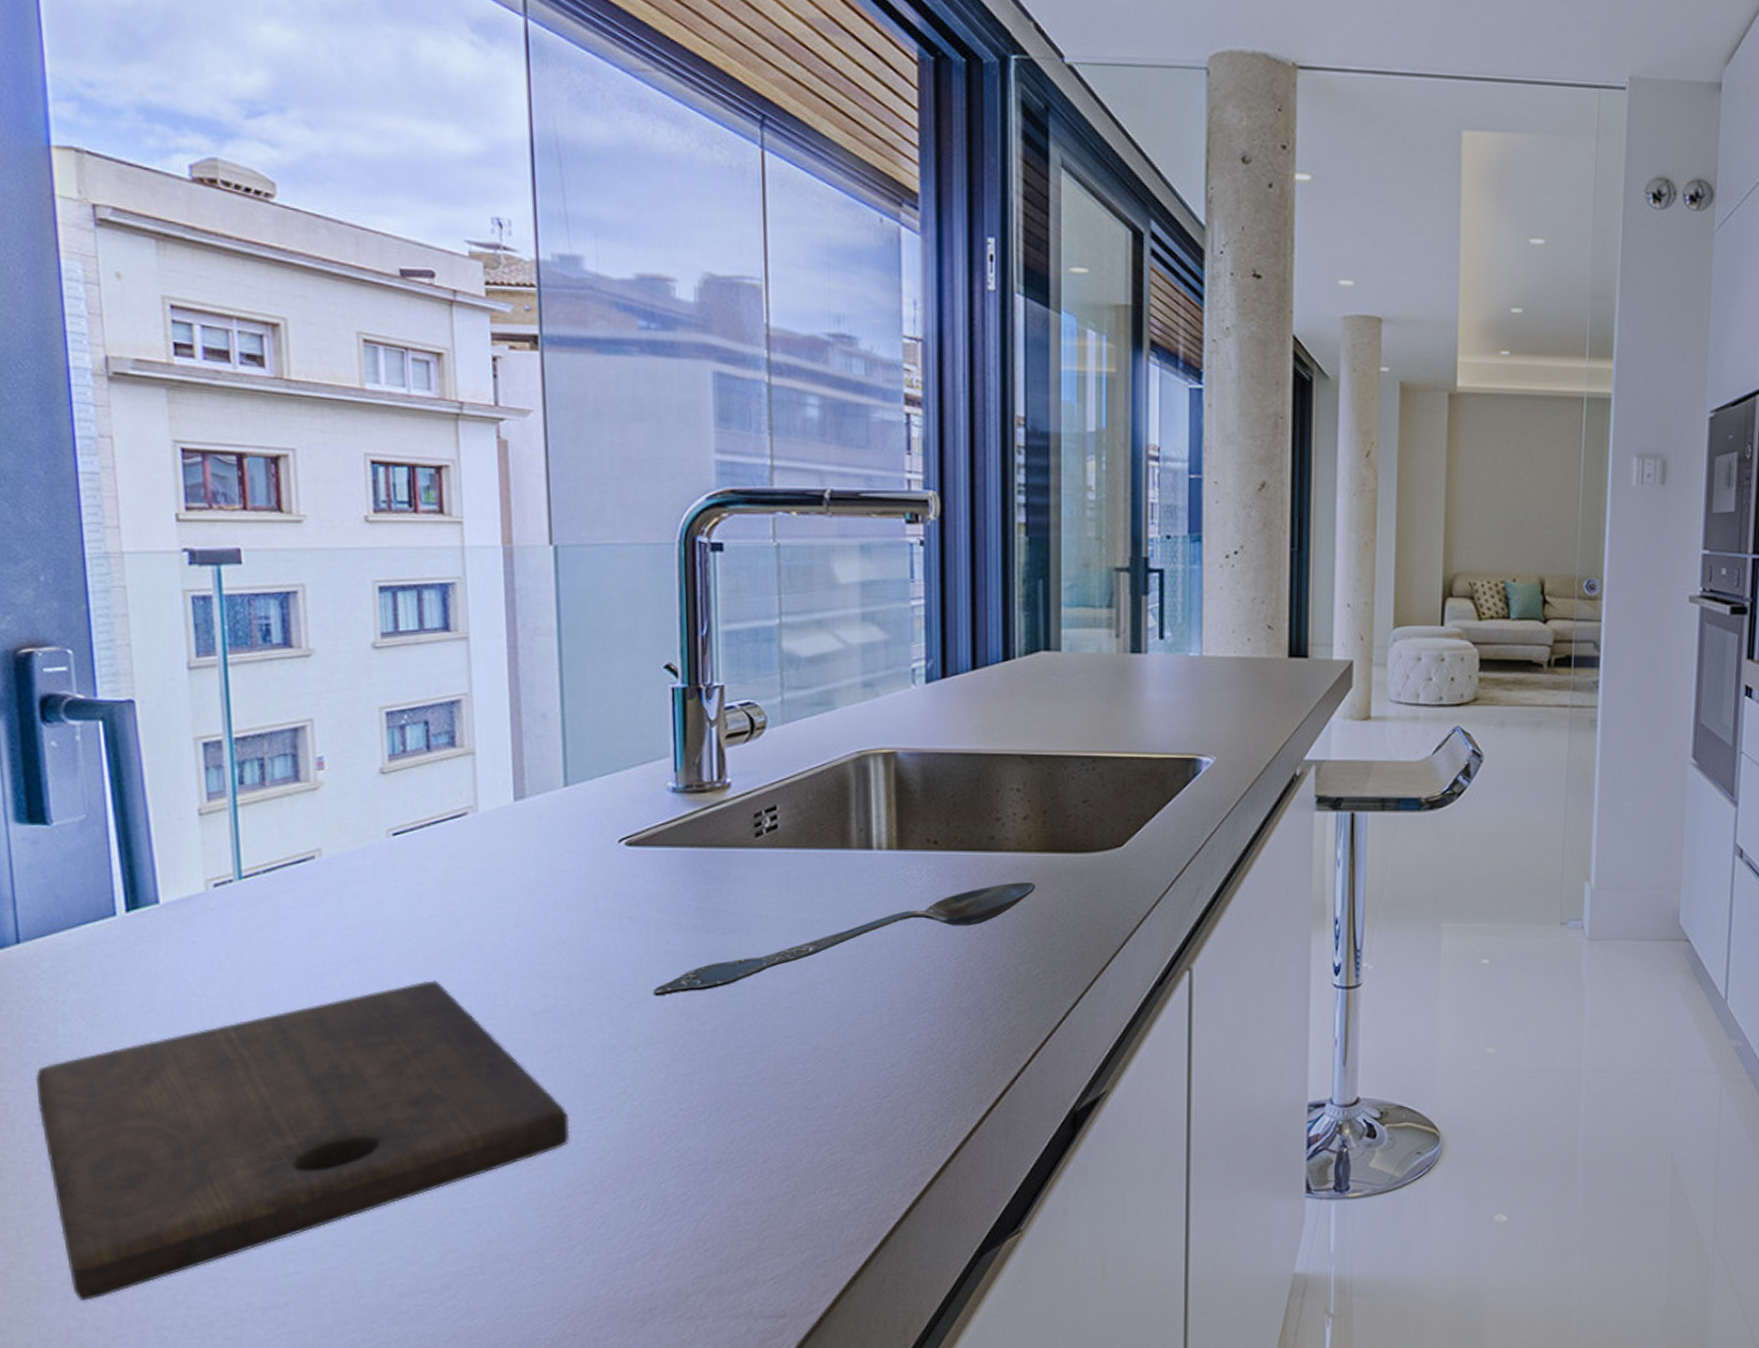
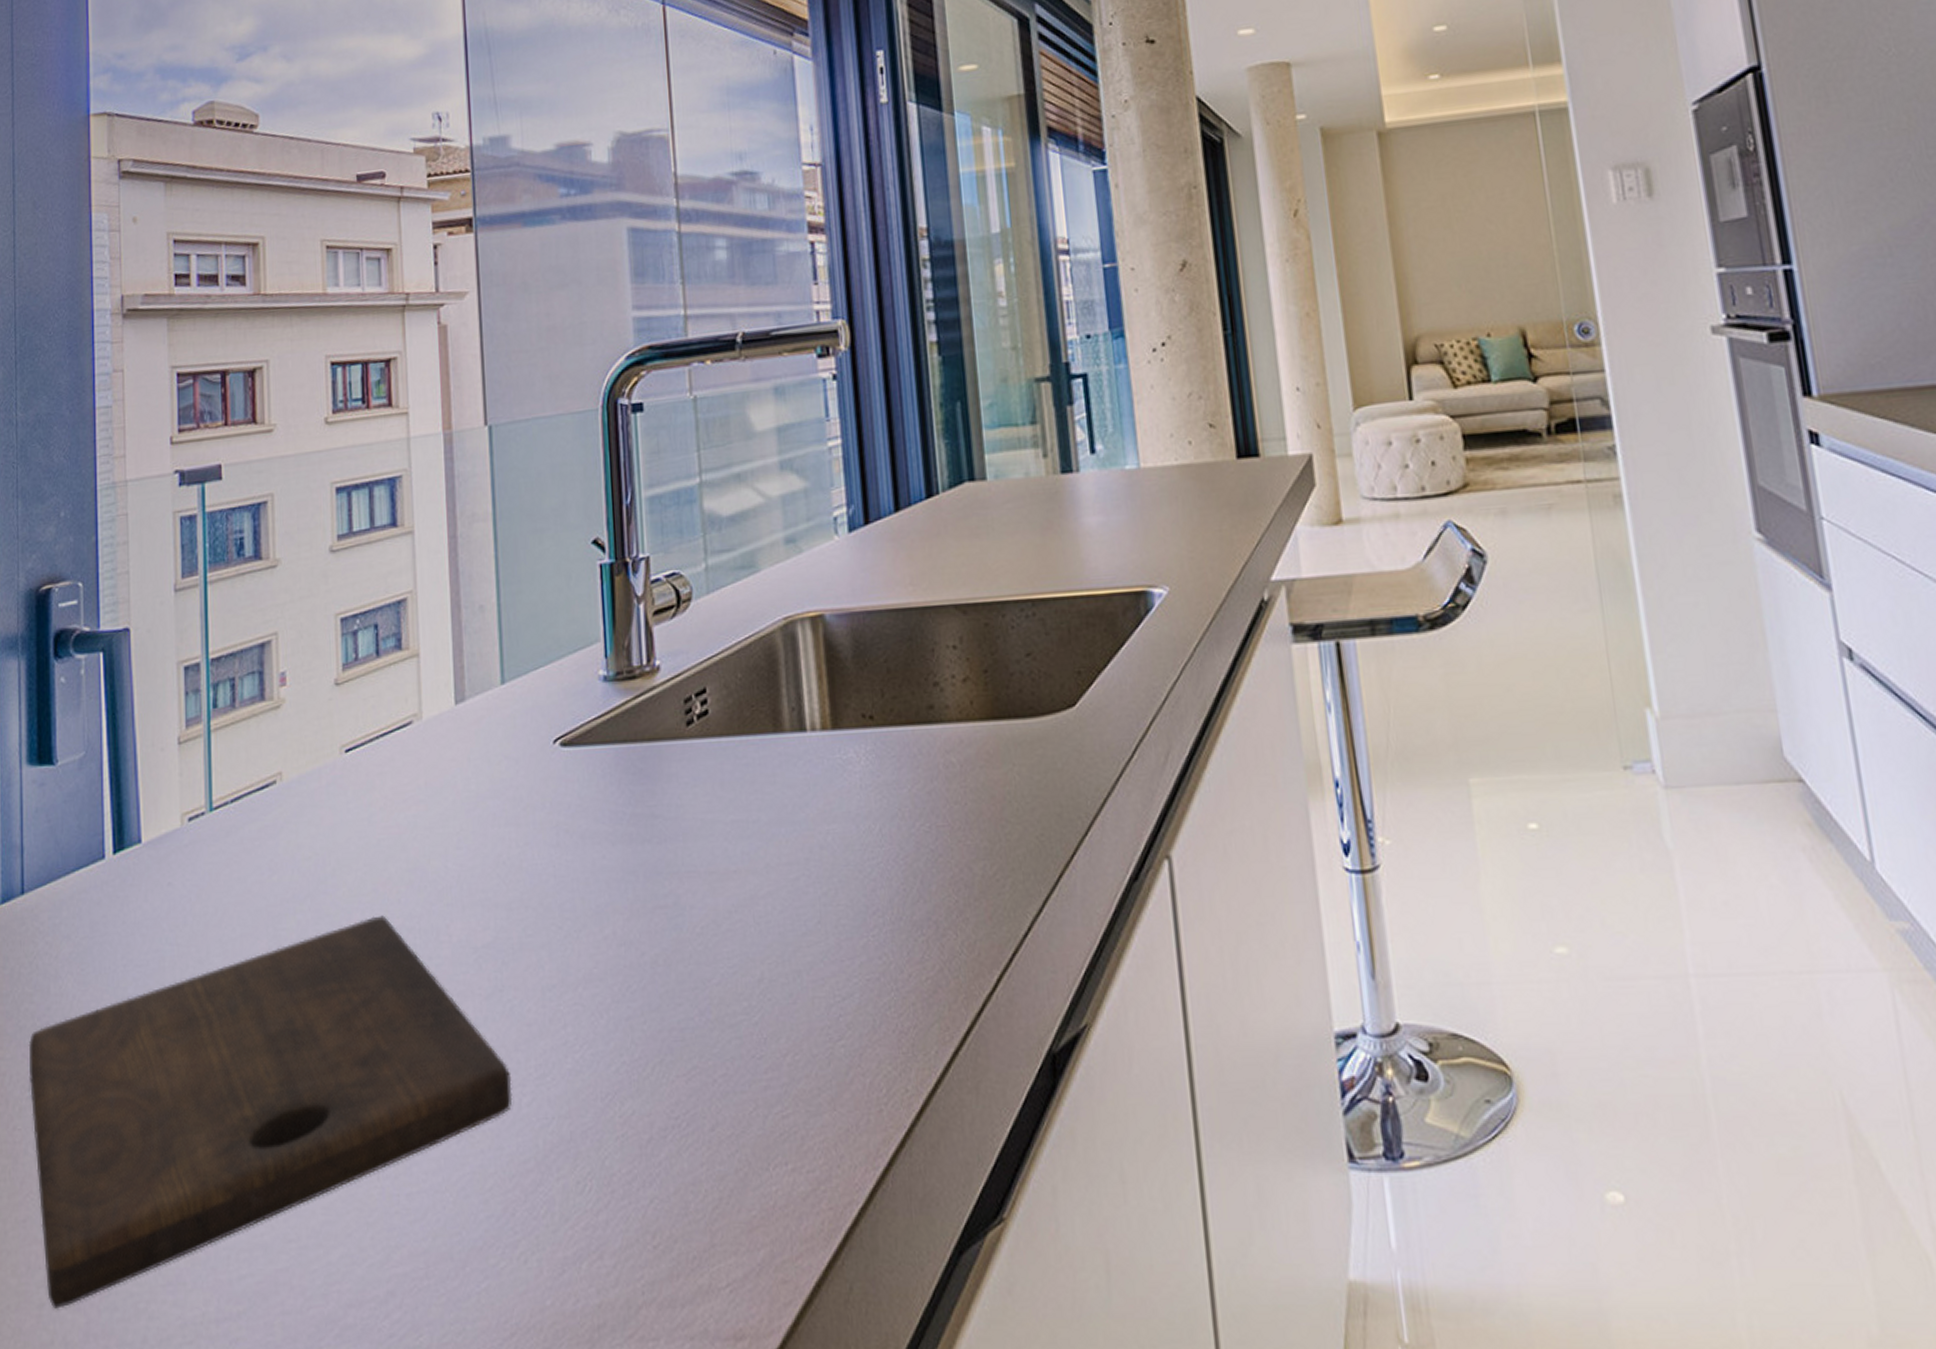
spoon: present [653,882,1037,996] -> none [591,759,984,923]

